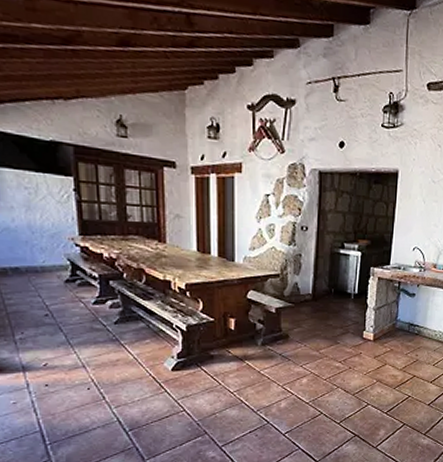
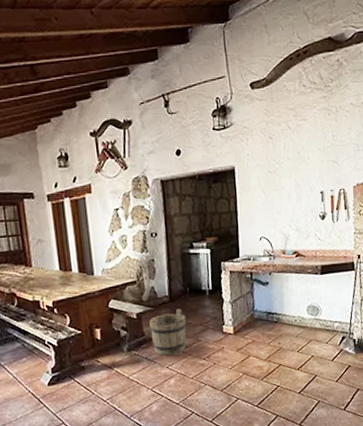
bucket: none [288,308,327,355] -> present [149,308,187,356]

